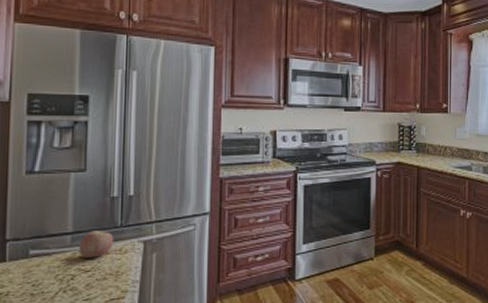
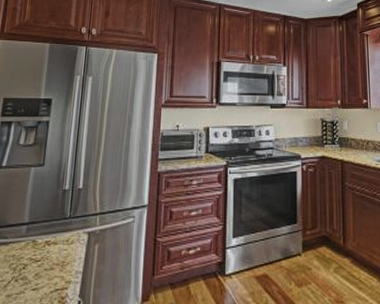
apple: present [79,231,114,258] -> none [32,222,63,248]

